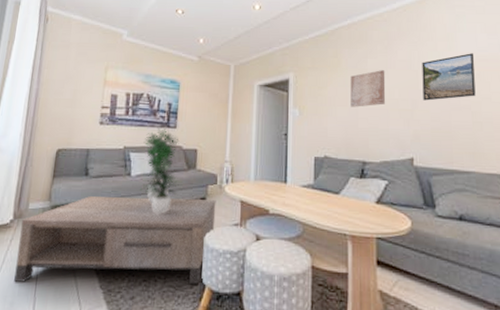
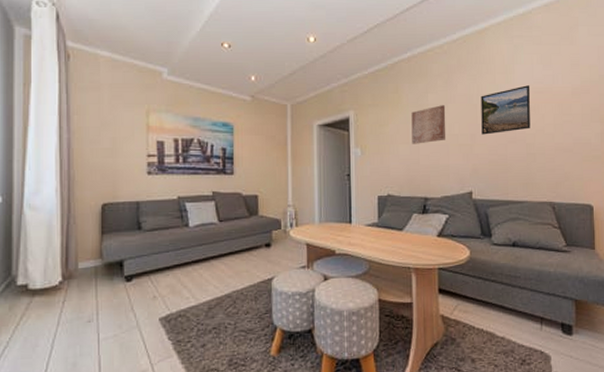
coffee table: present [14,196,216,284] -> none [72,244,282,343]
potted plant: present [139,127,180,214] -> none [199,174,242,263]

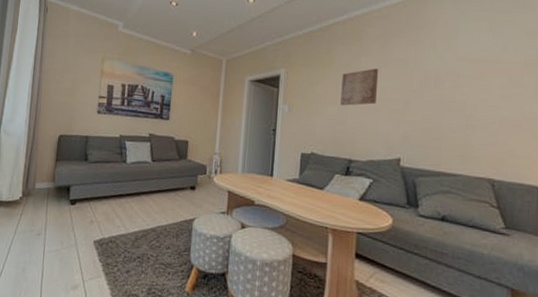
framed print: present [481,85,531,135] -> none [416,53,475,102]

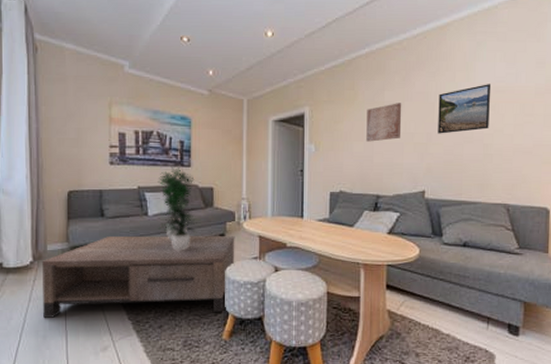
coffee table: none [25,180,205,264] -> present [41,235,235,318]
potted plant: none [134,118,172,200] -> present [158,166,197,251]
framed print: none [416,53,475,102] -> present [438,84,491,134]

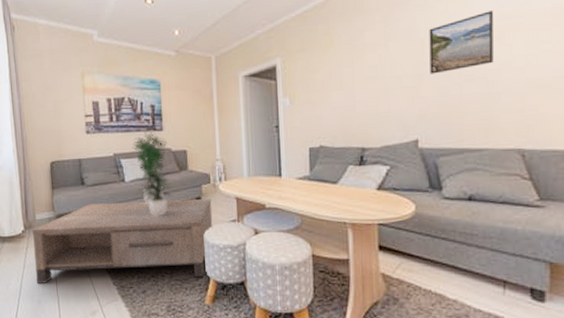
wall art: present [366,103,402,142] -> none [345,43,386,90]

